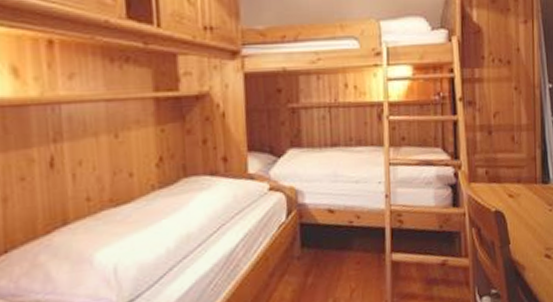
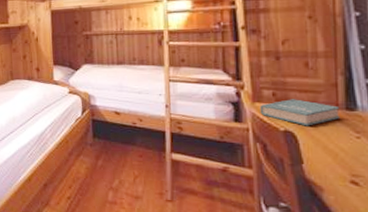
book: none [475,176,538,204] -> present [259,99,341,126]

